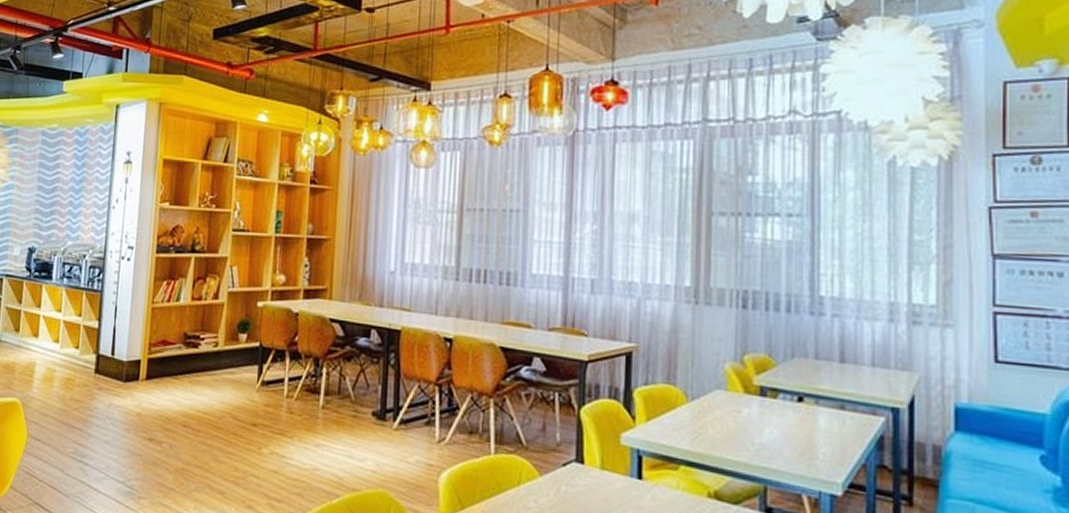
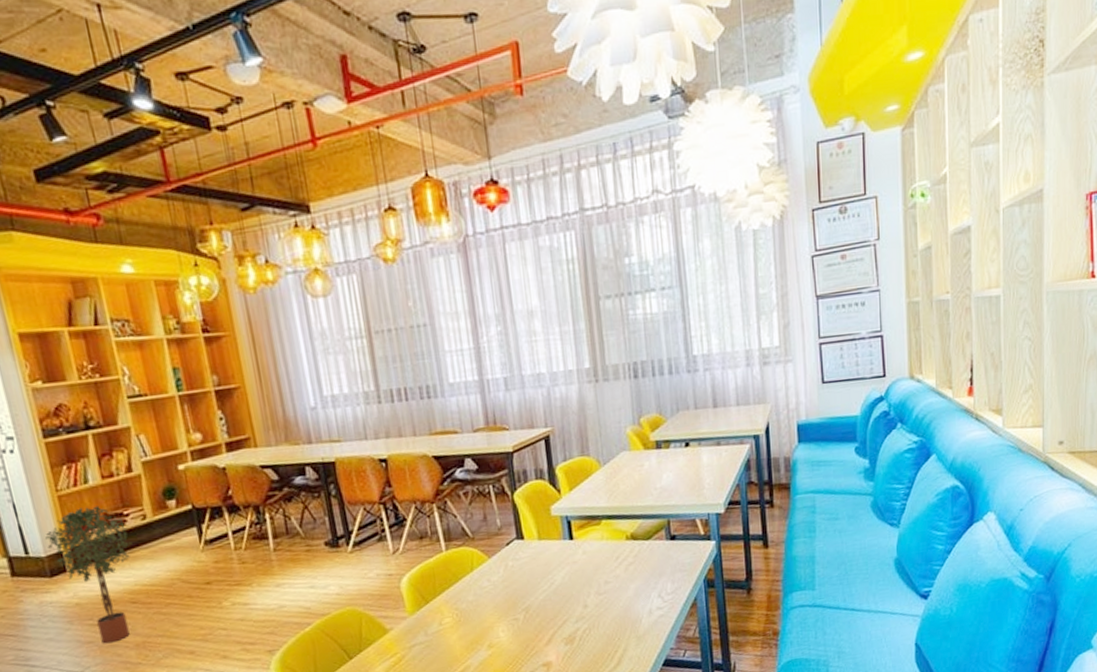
potted tree: none [131,323,200,461] -> present [45,505,132,644]

